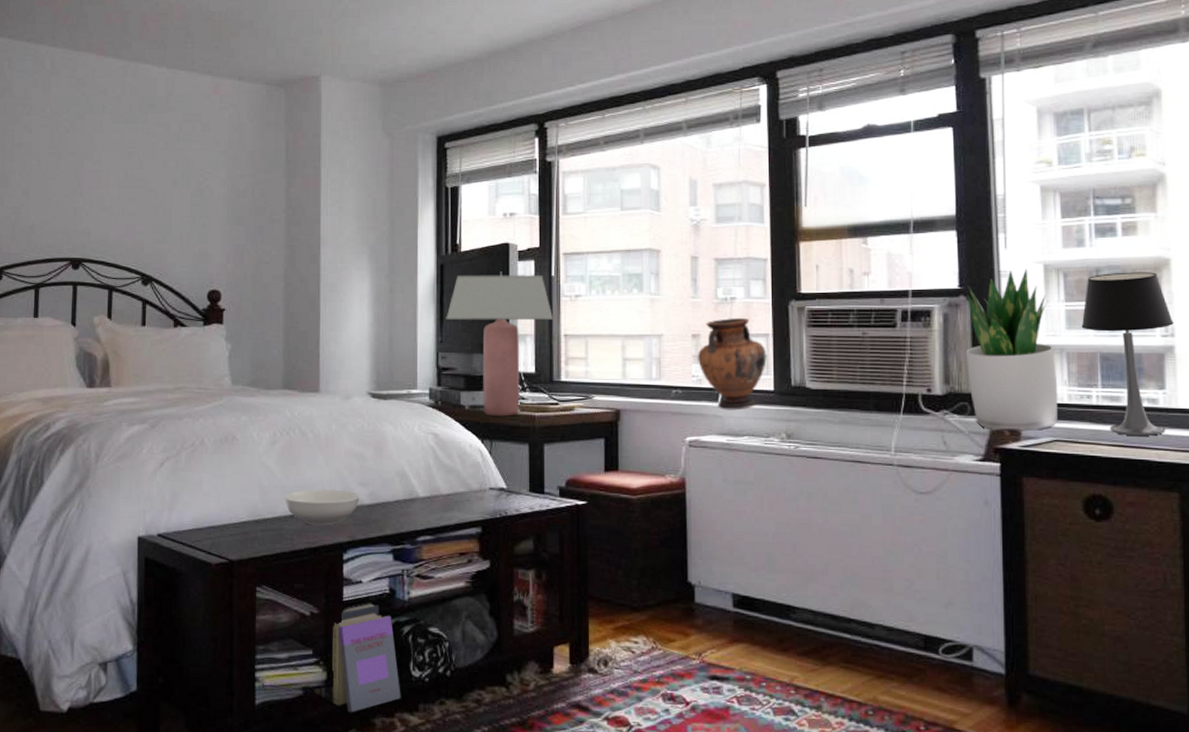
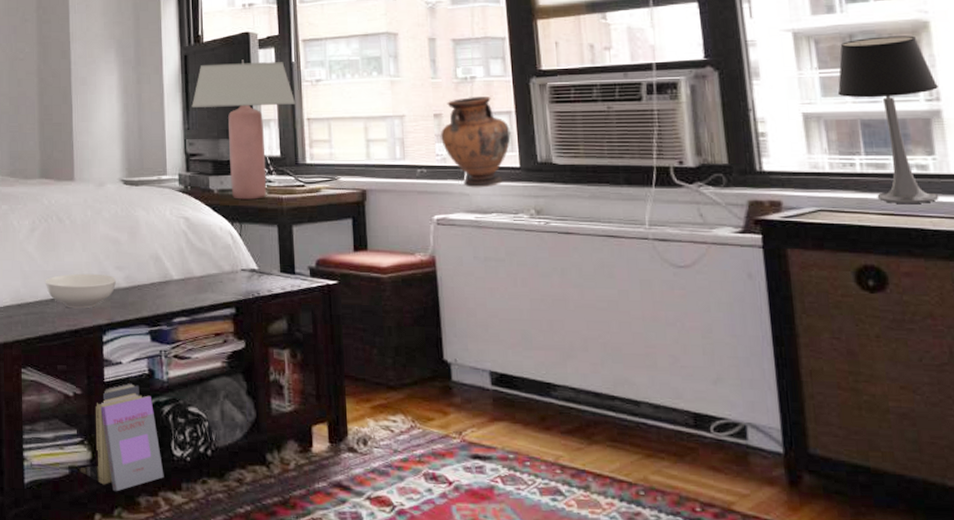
planter: present [965,269,1058,431] -> none [713,37,820,202]

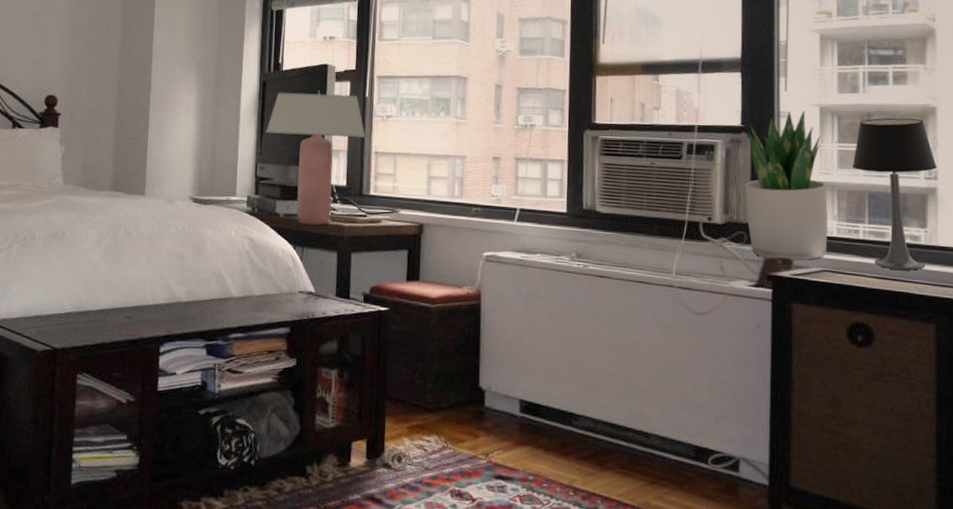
bowl: present [45,273,117,309] -> none [107,285,178,320]
books: present [79,382,164,492] -> none [126,392,208,496]
vase: present [441,97,511,188] -> none [497,143,561,230]
planter: none [713,37,820,202] -> present [744,110,829,261]

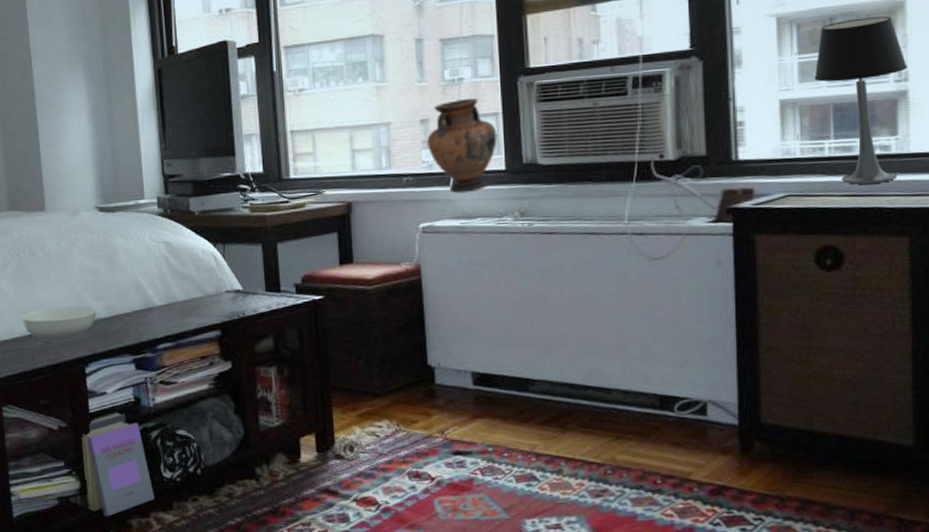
bowl: none [107,285,178,320] -> present [20,305,97,343]
books: none [126,392,208,496] -> present [68,411,155,517]
table lamp: present [266,90,366,226] -> none [168,71,279,220]
vase: none [497,143,561,230] -> present [427,98,497,194]
planter: present [744,110,829,261] -> none [698,23,791,191]

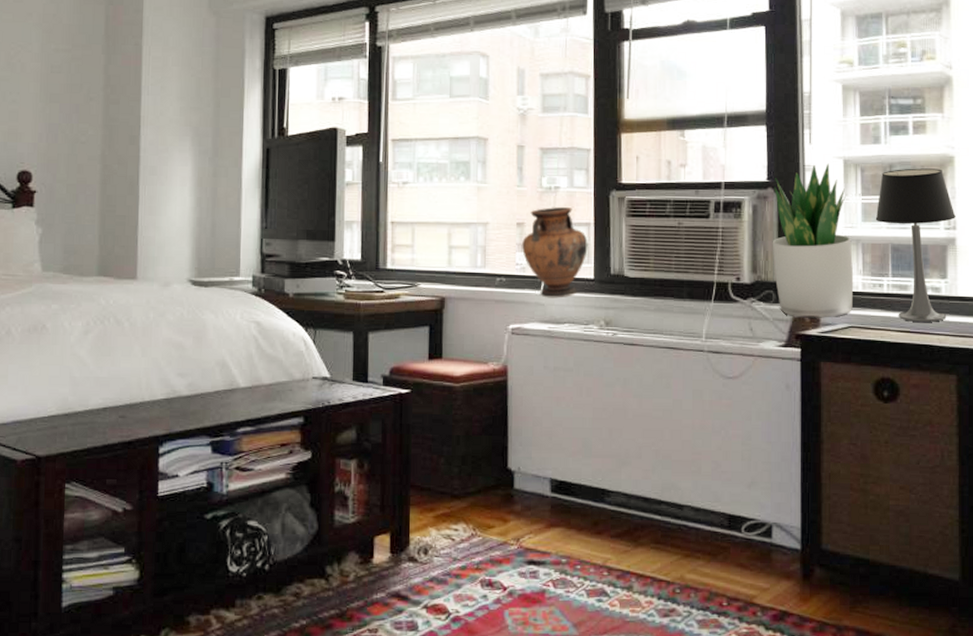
bowl: present [20,305,97,343] -> none [97,380,178,418]
books: present [68,411,155,517] -> none [124,496,218,612]
planter: none [698,23,791,191] -> present [772,163,854,318]

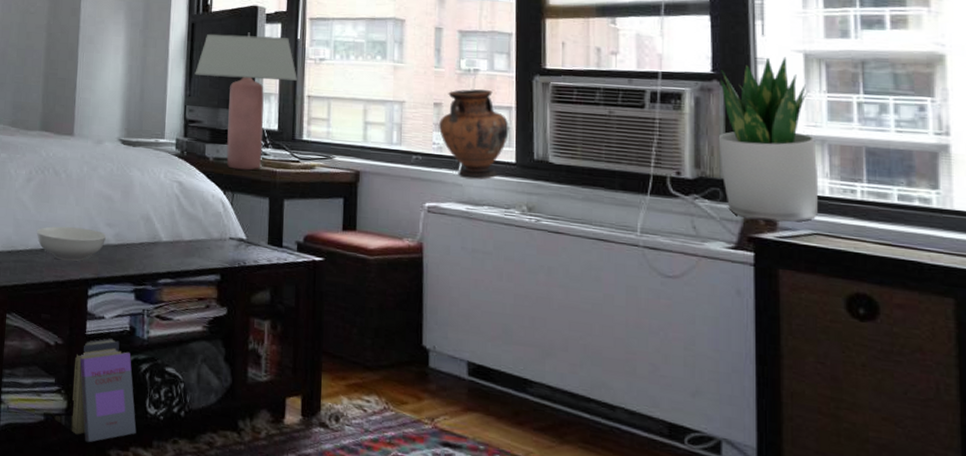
bowl: none [97,380,178,418] -> present [36,226,107,261]
books: none [124,496,218,612] -> present [54,337,137,443]
table lamp: none [271,156,381,305] -> present [195,32,298,171]
table lamp: present [875,168,956,322] -> none [844,65,949,237]

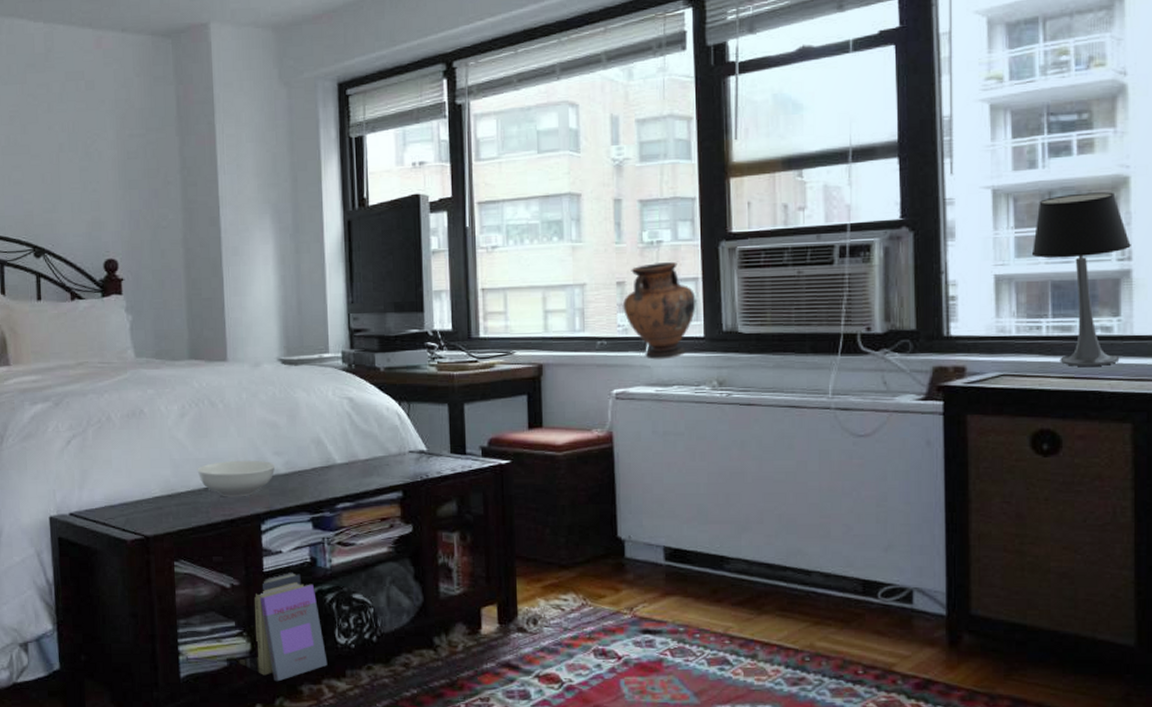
table lamp: present [195,32,298,171] -> none [356,225,470,377]
planter: present [718,57,819,222] -> none [907,195,1006,368]
table lamp: none [844,65,949,237] -> present [1031,192,1131,366]

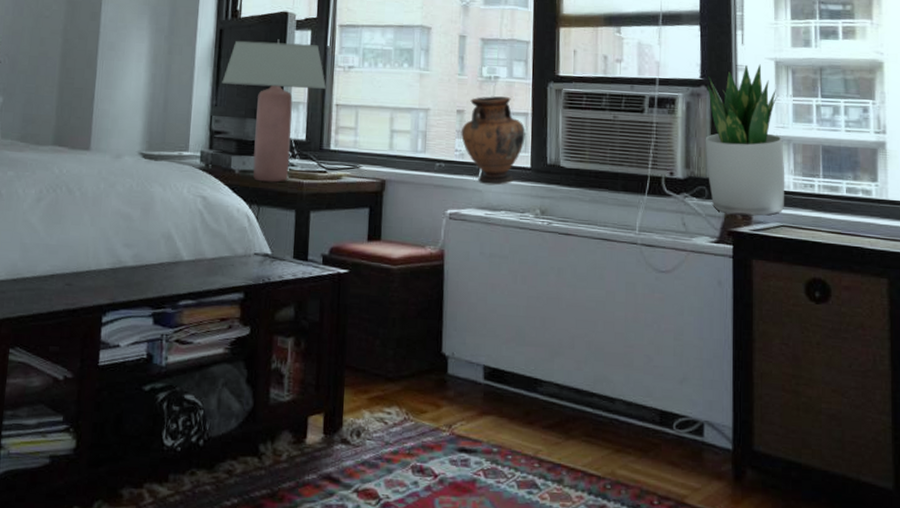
bowl: present [197,460,276,497] -> none [45,249,124,287]
books: present [238,571,328,682] -> none [60,367,152,483]
table lamp: none [356,225,470,377] -> present [222,39,327,183]
planter: none [907,195,1006,368] -> present [705,64,785,216]
table lamp: present [1031,192,1131,366] -> none [806,72,885,225]

